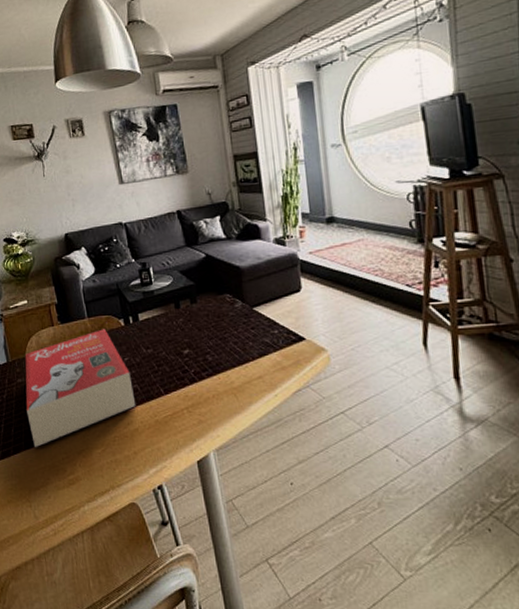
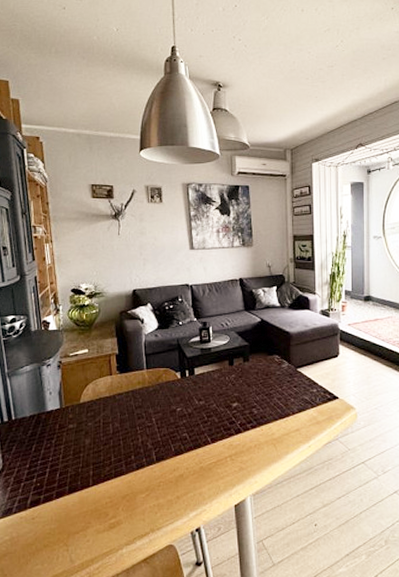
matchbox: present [25,329,136,447] -> none [75,380,184,491]

